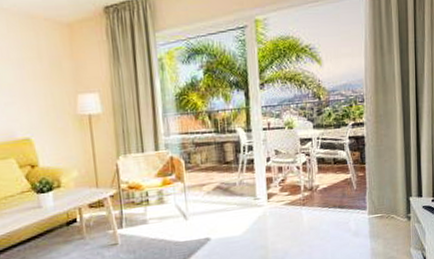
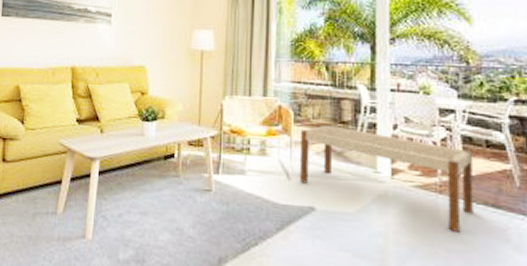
bench: none [192,166,326,233] -> present [299,125,473,232]

